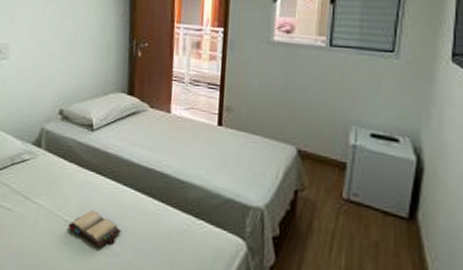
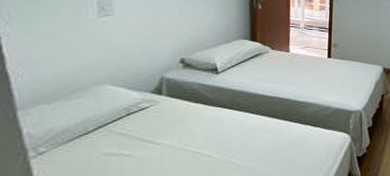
hardback book: present [68,210,121,248] -> none [197,138,250,167]

